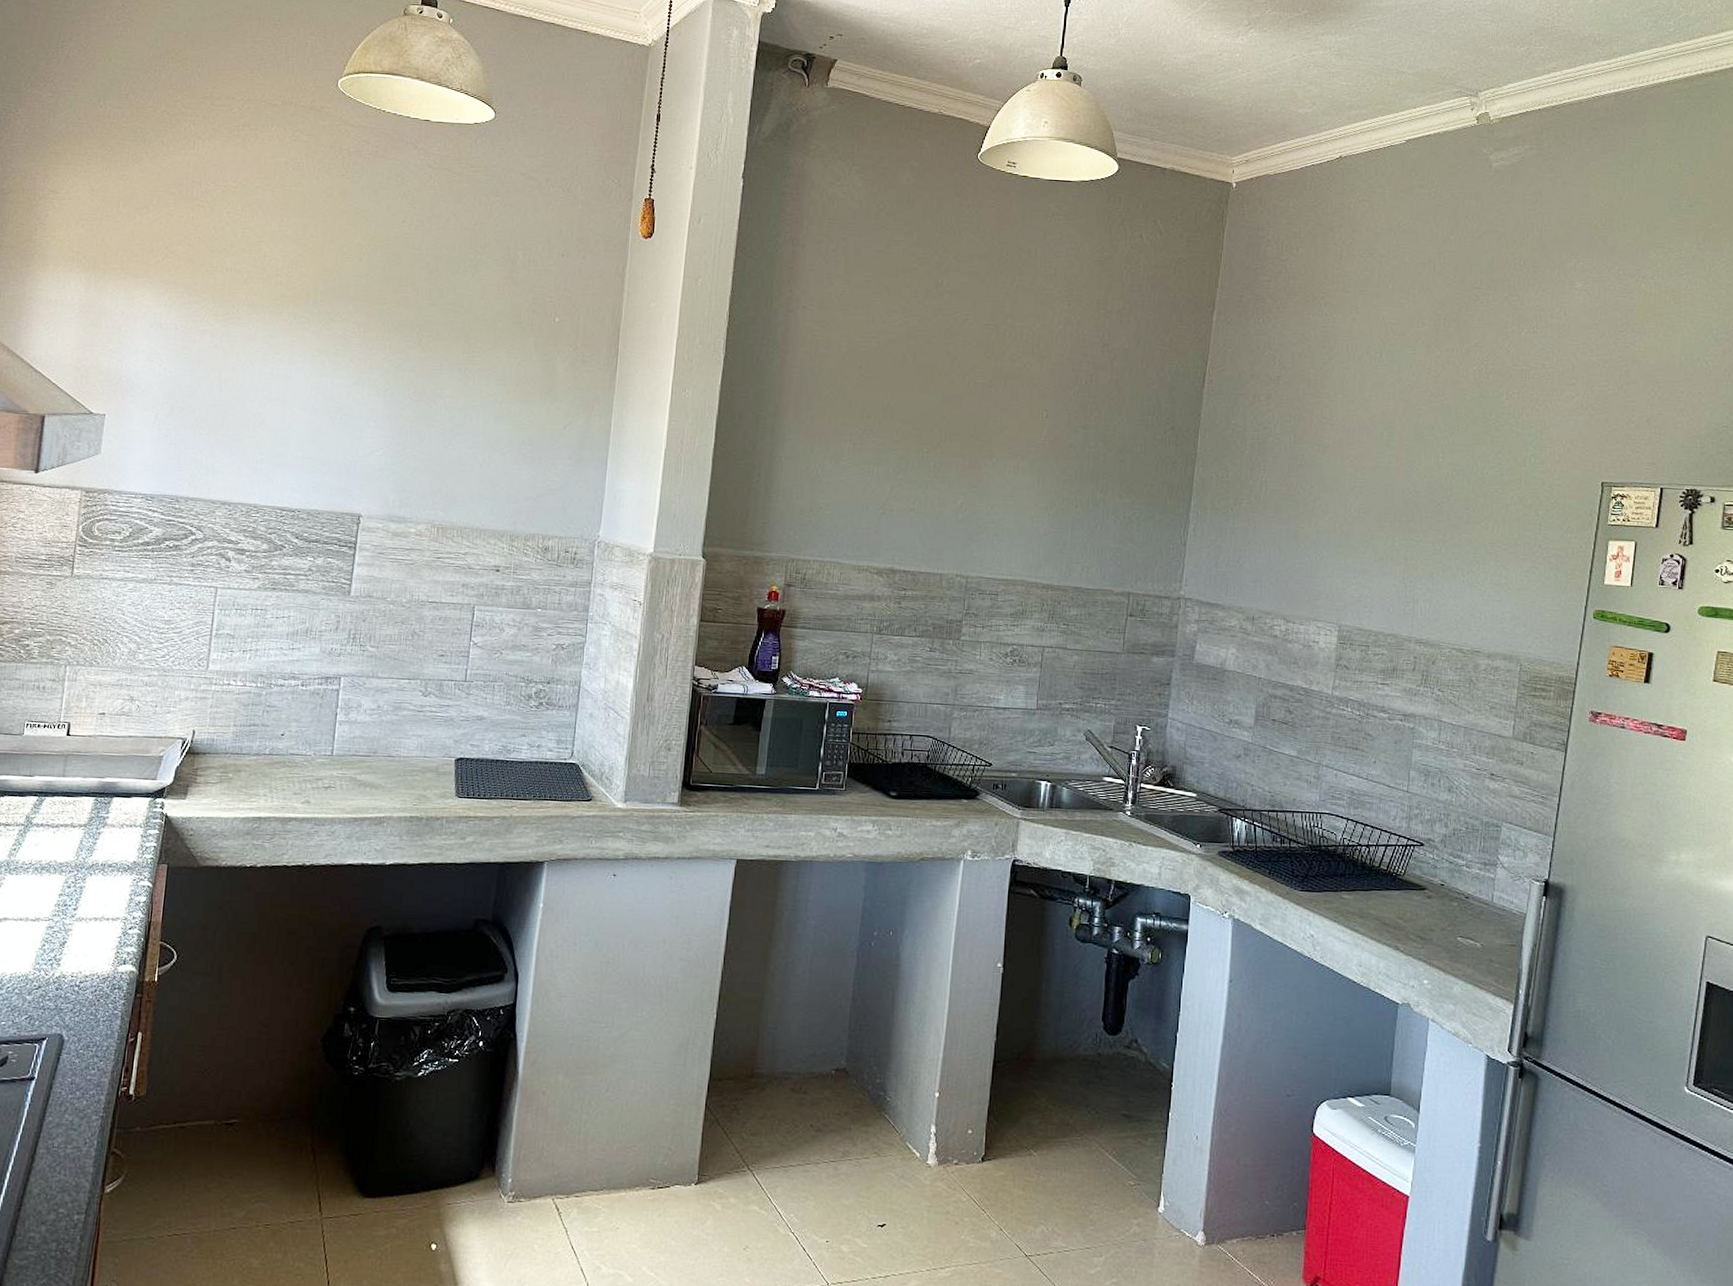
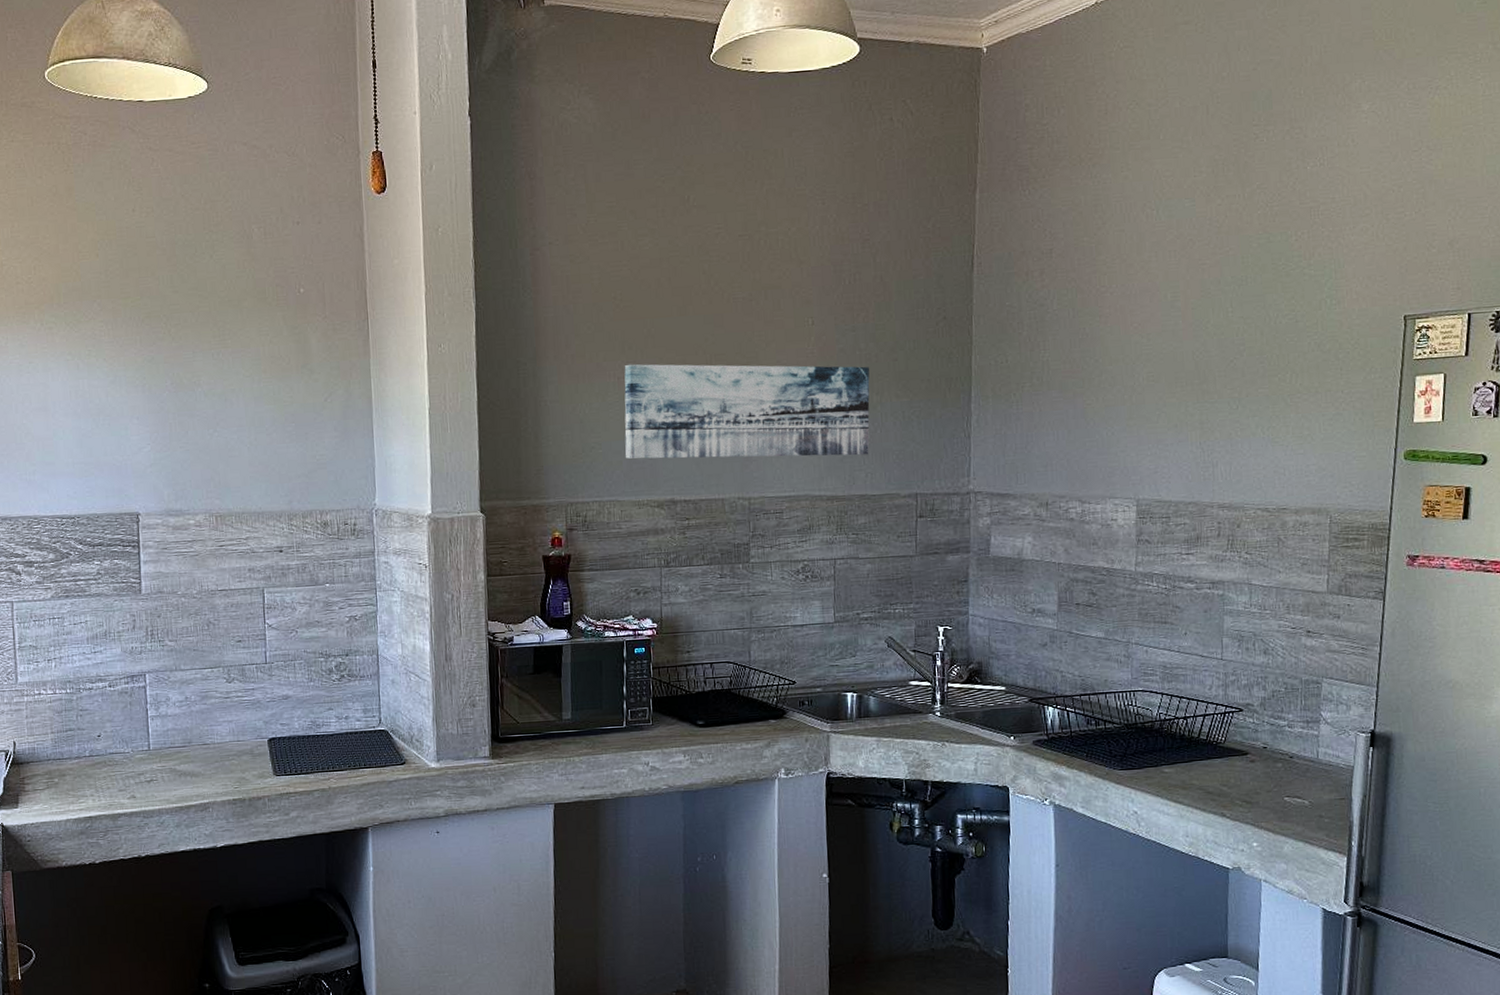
wall art: none [851,432,1096,549] -> present [624,364,870,459]

